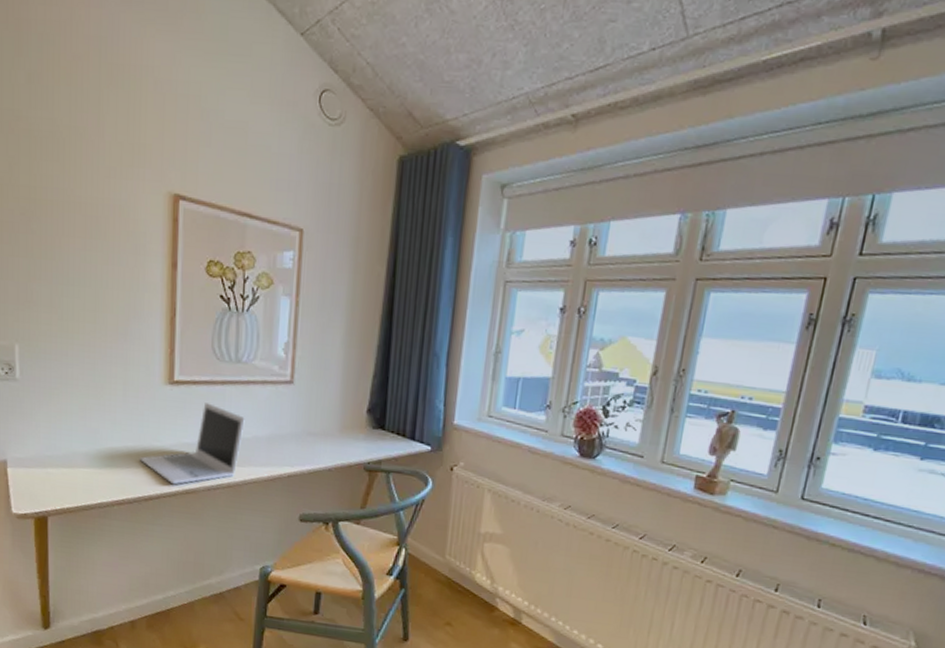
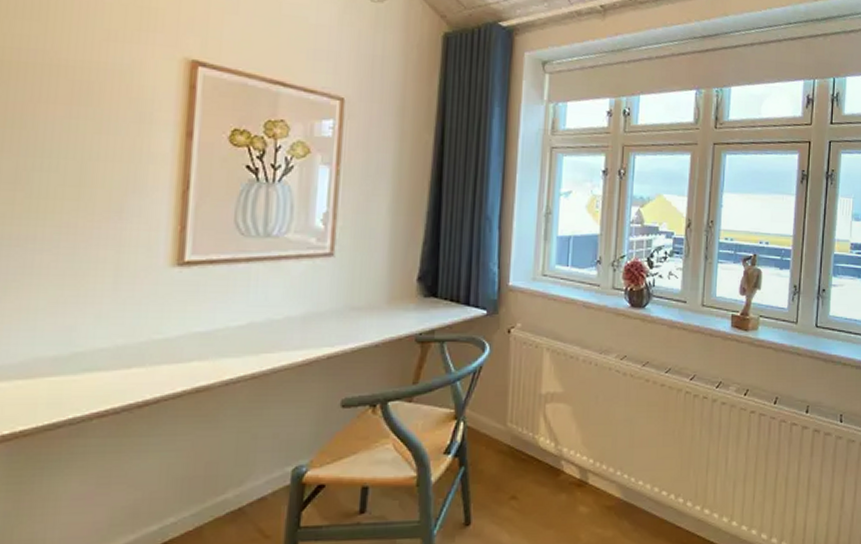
laptop: present [139,403,245,485] -> none [131,284,275,384]

